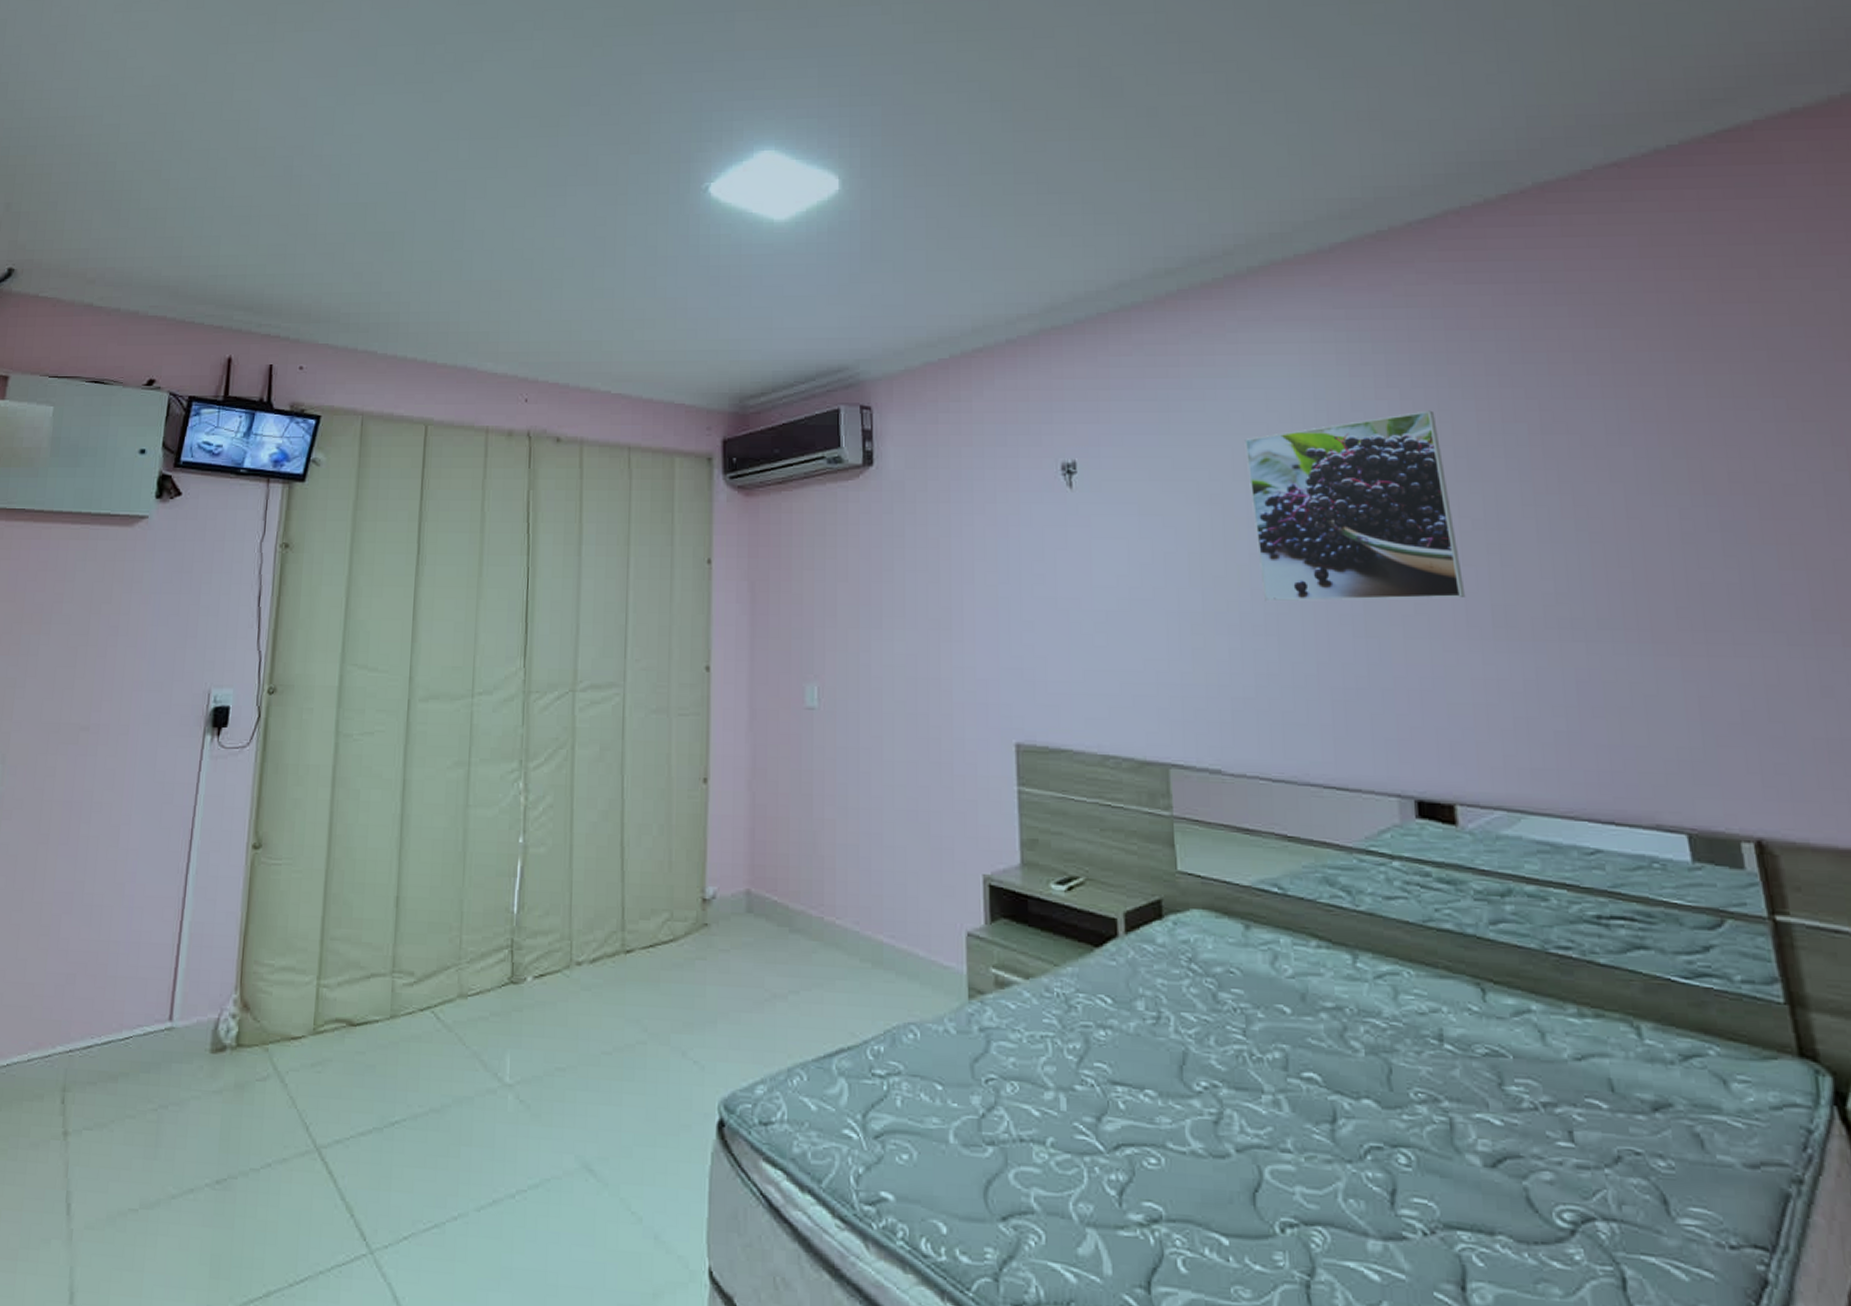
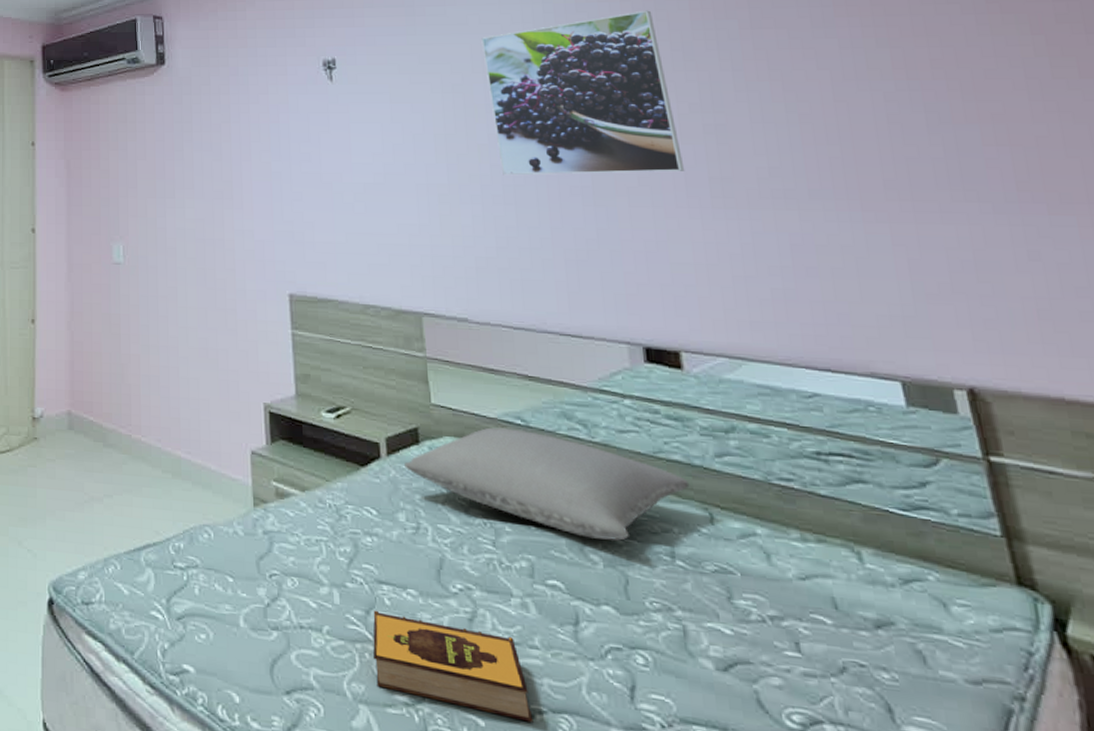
hardback book: none [1104,1116,1283,1238] -> present [373,610,534,723]
pillow: none [1145,896,1461,1024] -> present [404,426,690,541]

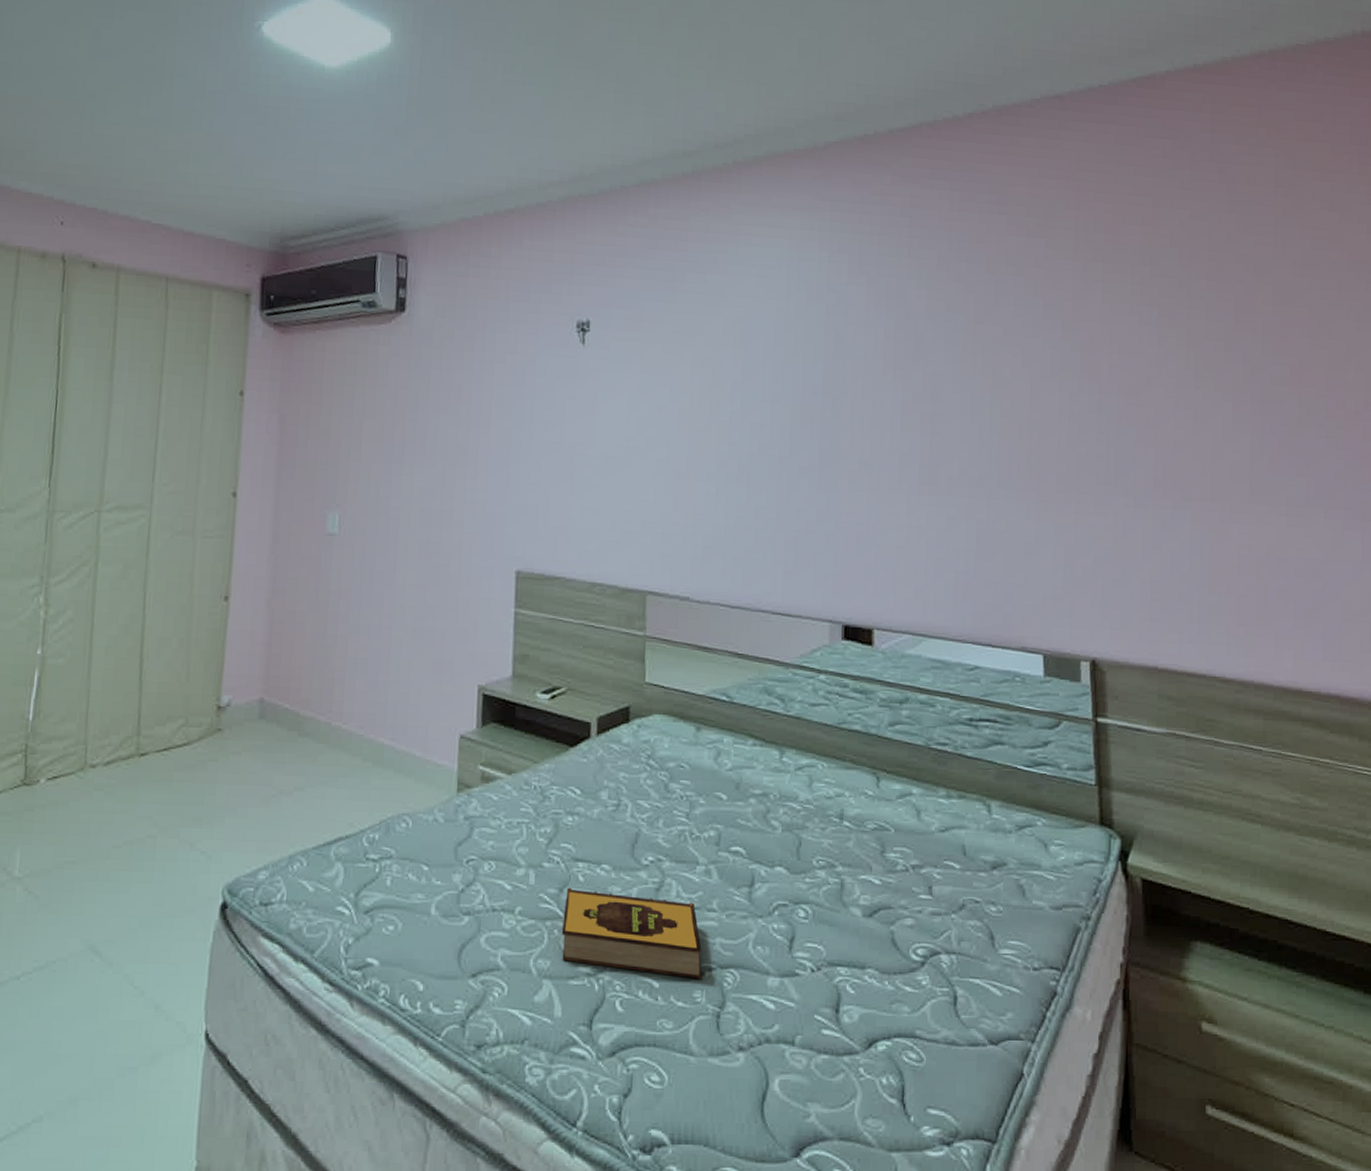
pillow: present [404,426,690,541] -> none [612,703,864,806]
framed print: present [481,10,685,176] -> none [736,296,901,458]

